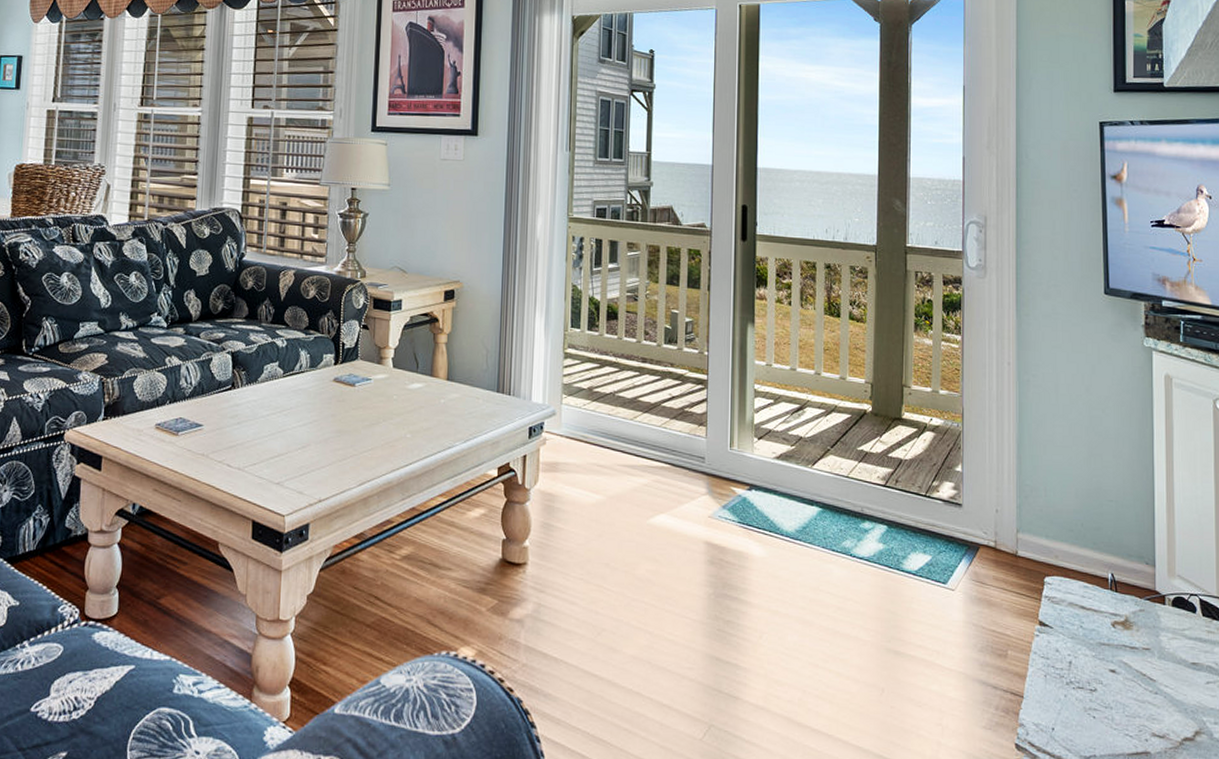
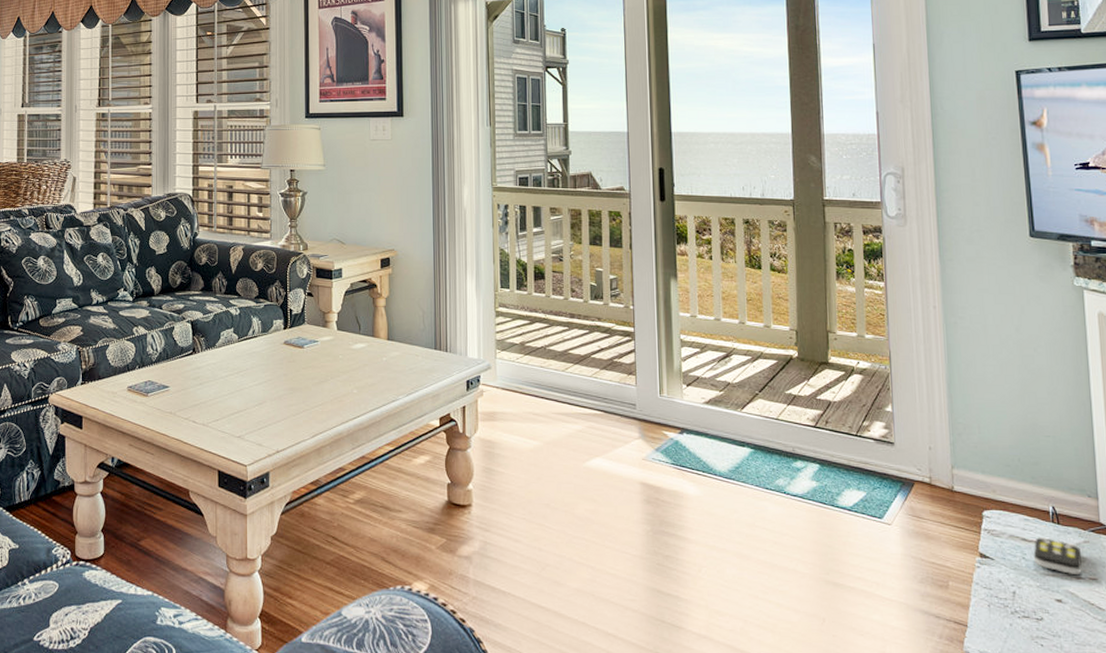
remote control: none [1090,605,1137,644] -> present [1033,537,1082,574]

